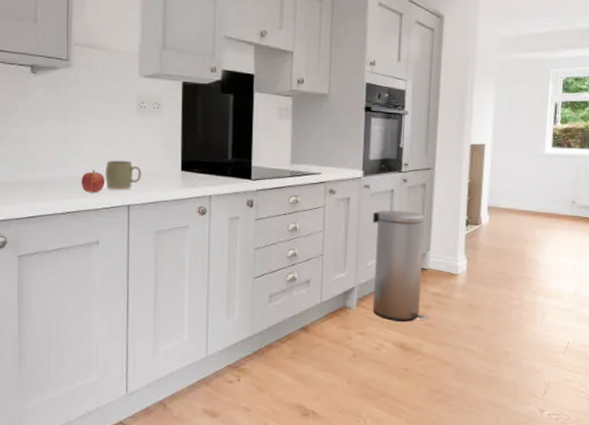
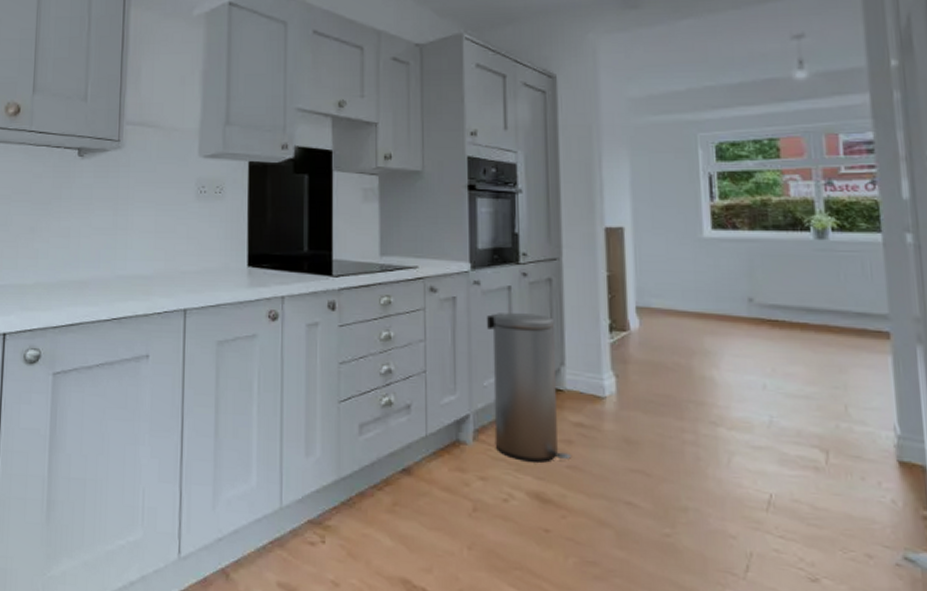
fruit: present [81,170,104,193] -> none [130,267,157,295]
mug: present [106,160,142,191] -> none [158,255,201,291]

